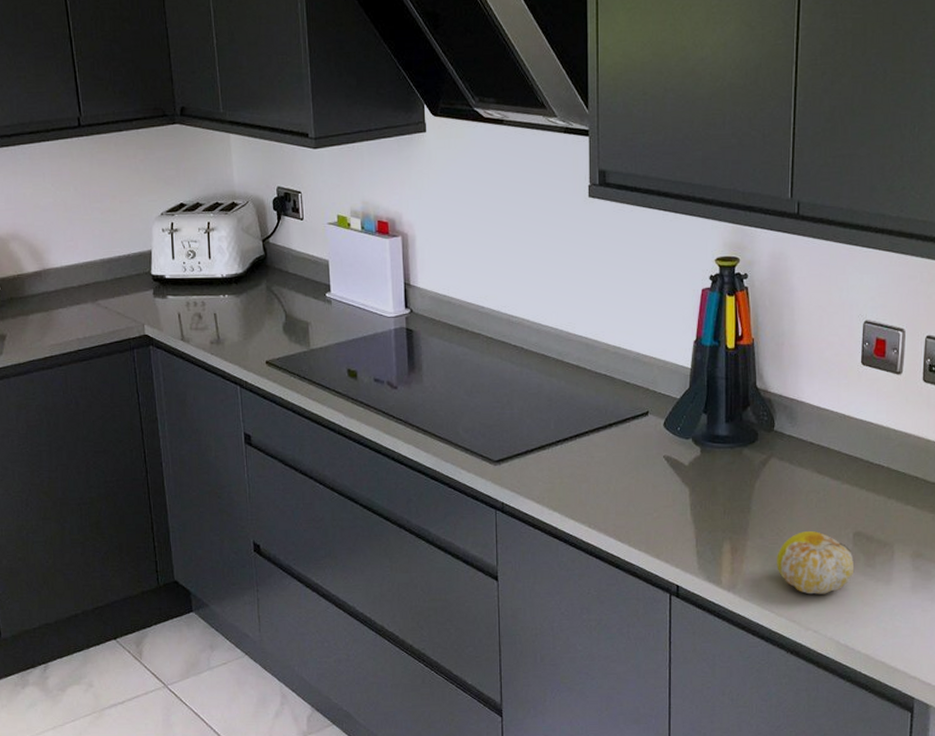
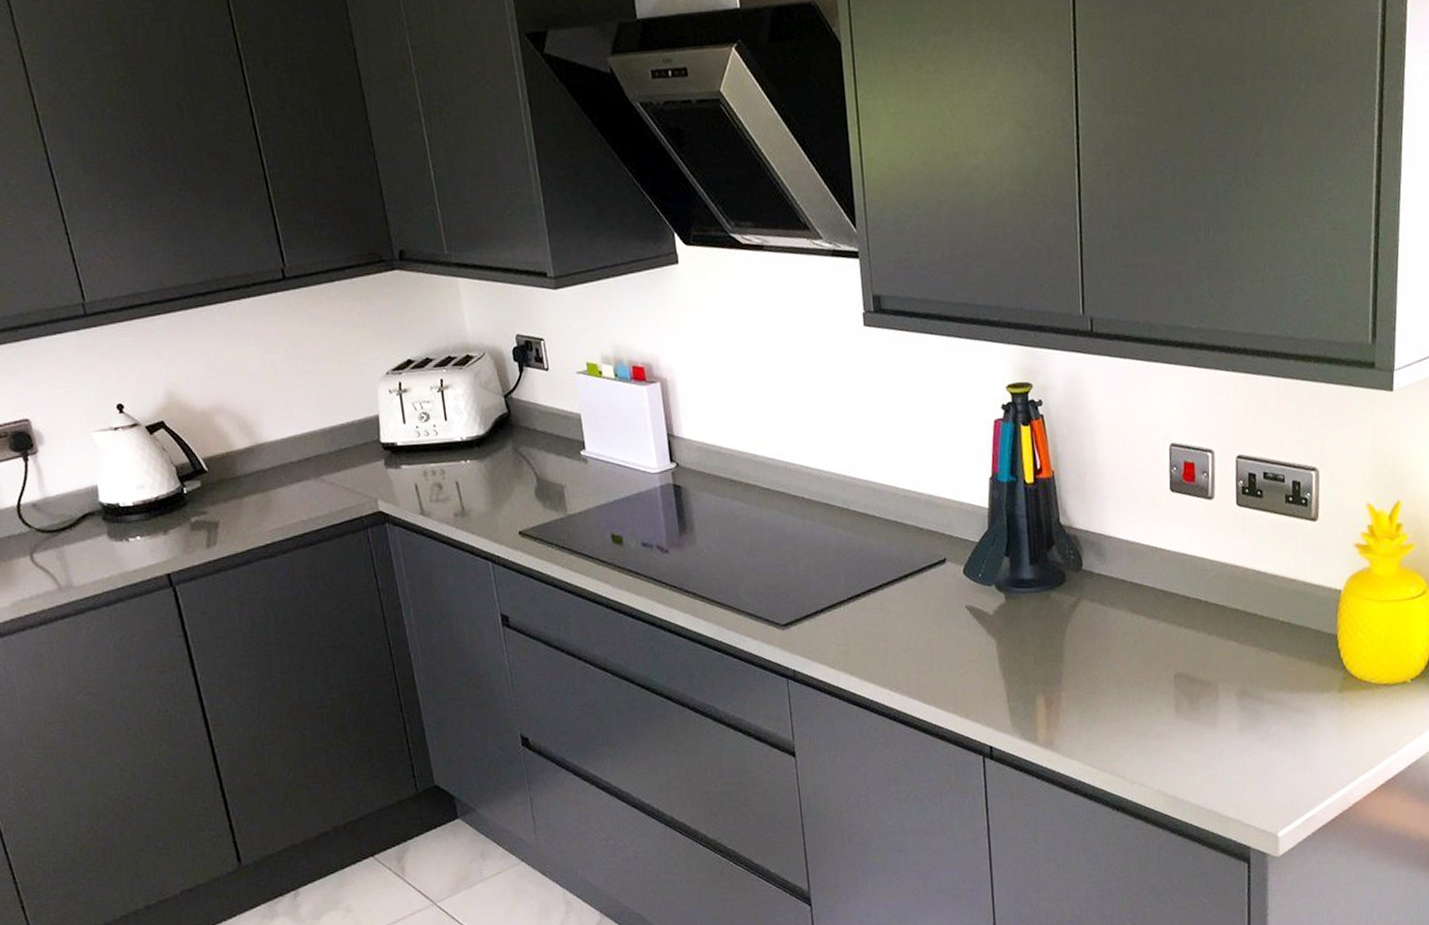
fruit: present [777,530,854,595] -> none [1095,675,1177,745]

